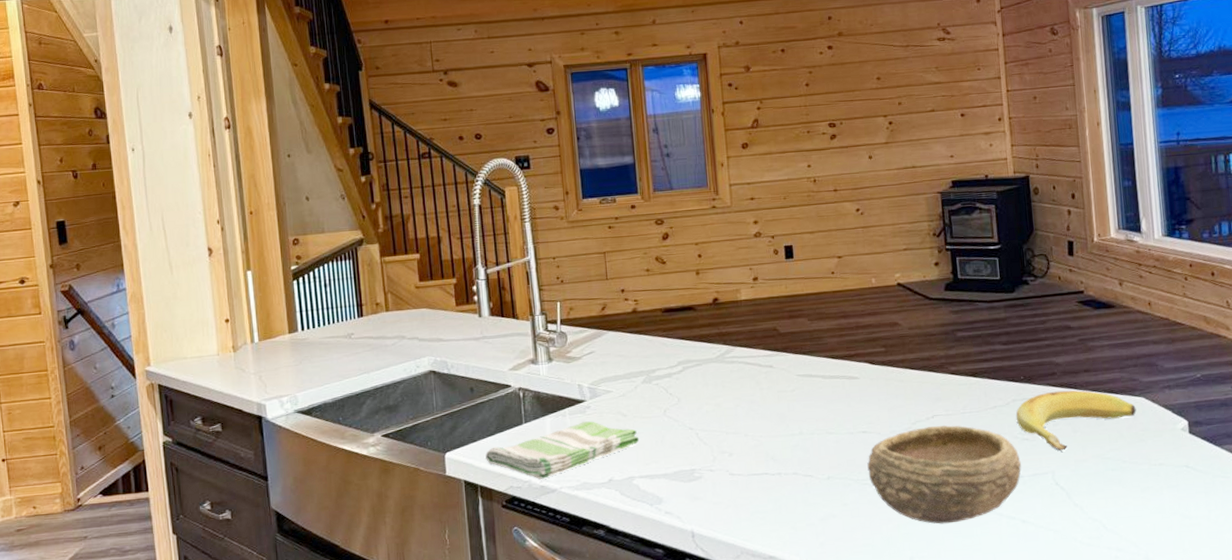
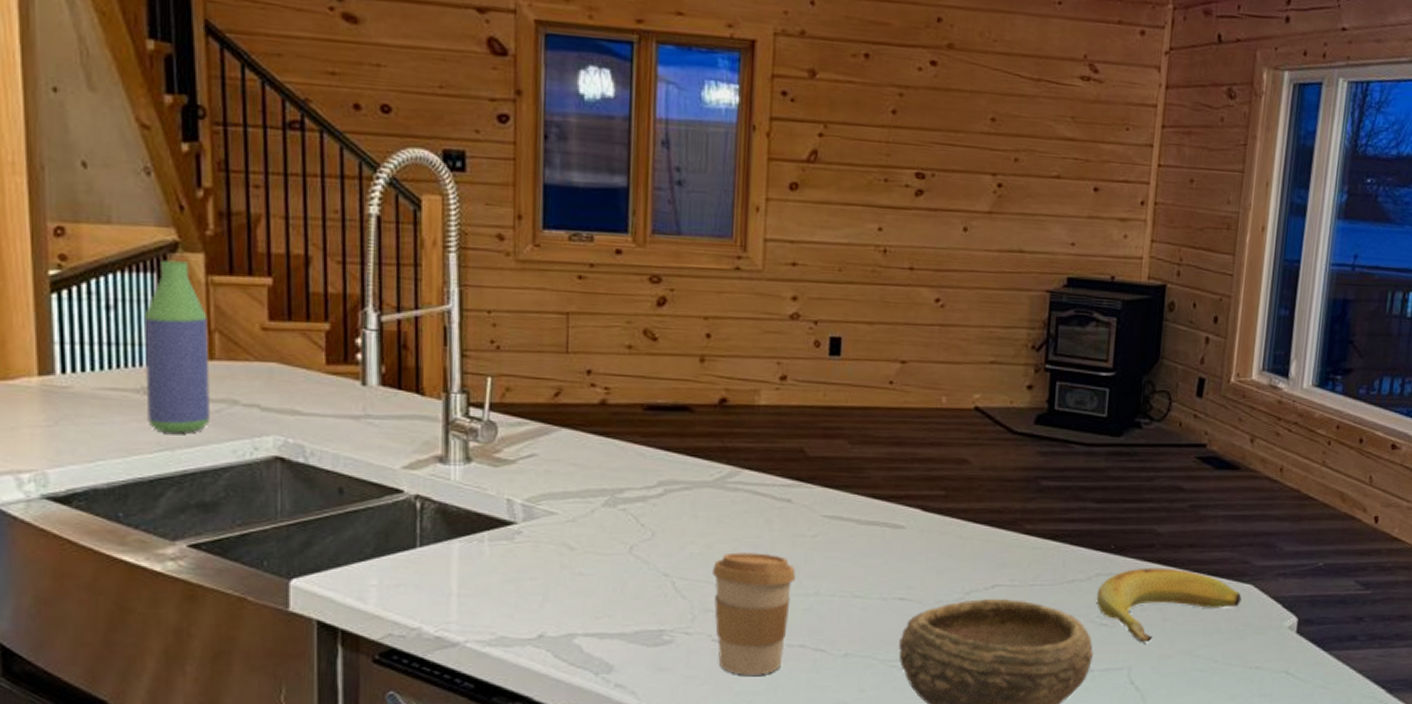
bottle: none [346,250,389,362] -> present [144,260,210,434]
dish towel: present [485,421,640,479] -> none [354,552,590,627]
coffee cup: none [723,406,783,499] -> present [711,552,795,675]

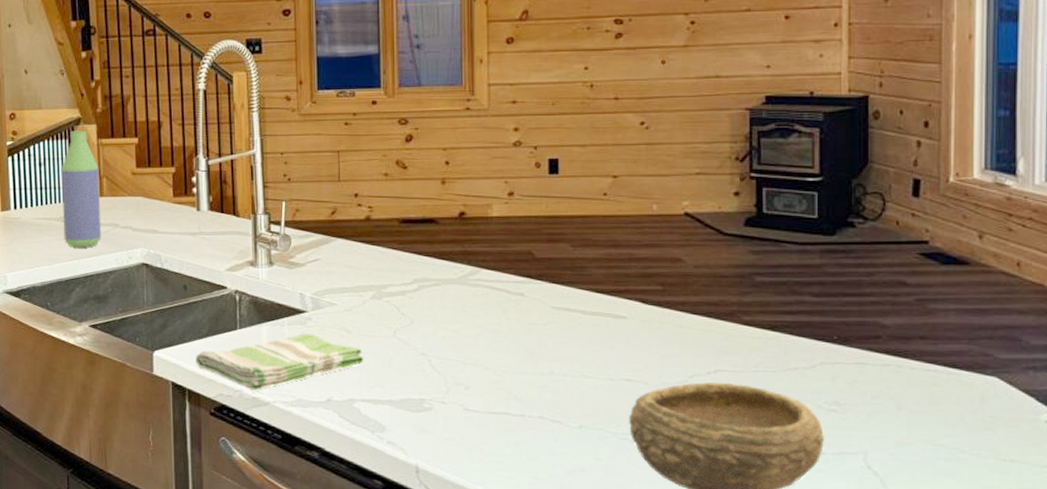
dish towel: none [354,552,590,627] -> present [196,334,364,390]
coffee cup: present [711,552,795,675] -> none [460,337,531,441]
banana: present [1096,567,1242,643] -> none [822,357,986,430]

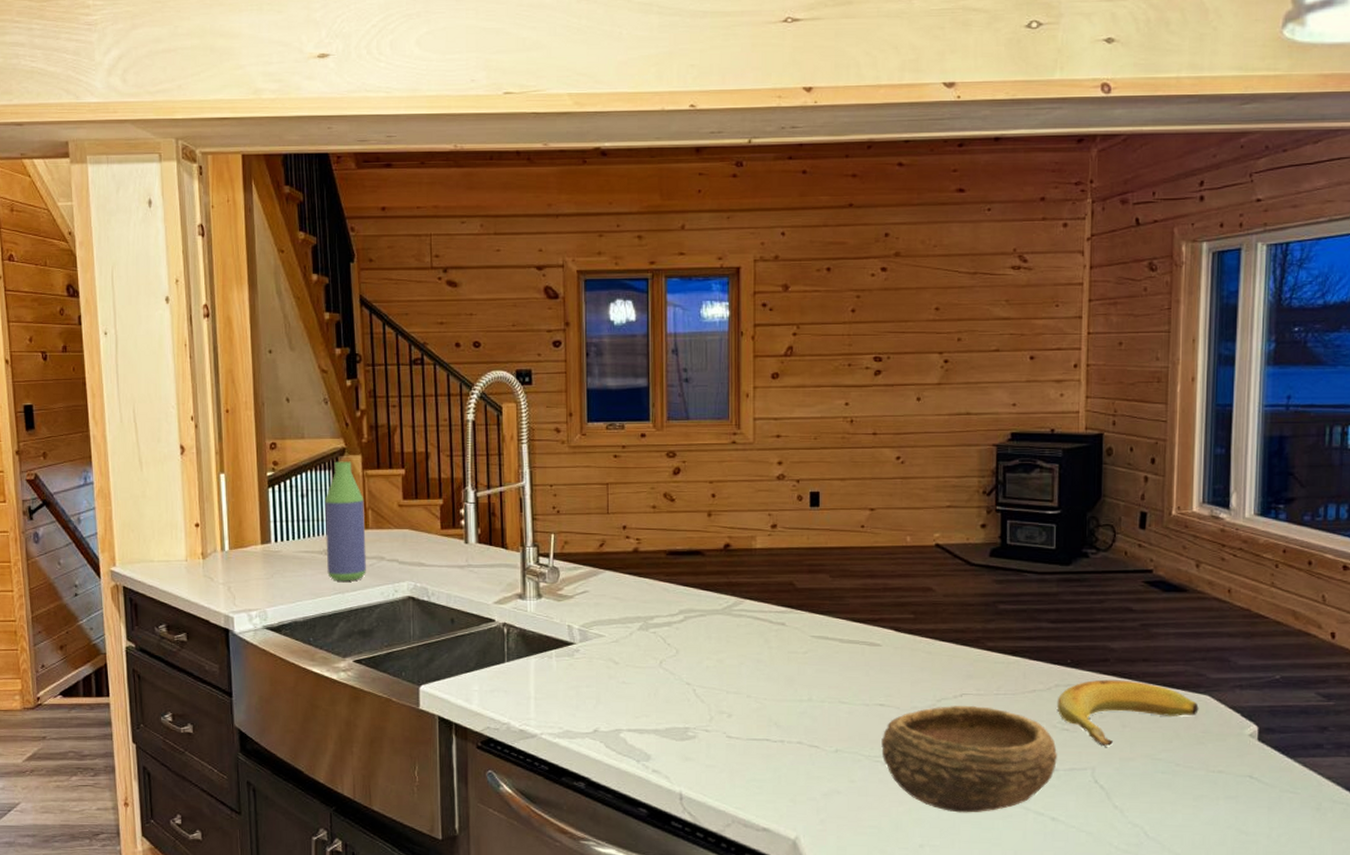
dish towel: present [196,334,364,390] -> none [463,666,631,723]
banana: none [822,357,986,430] -> present [1057,679,1199,747]

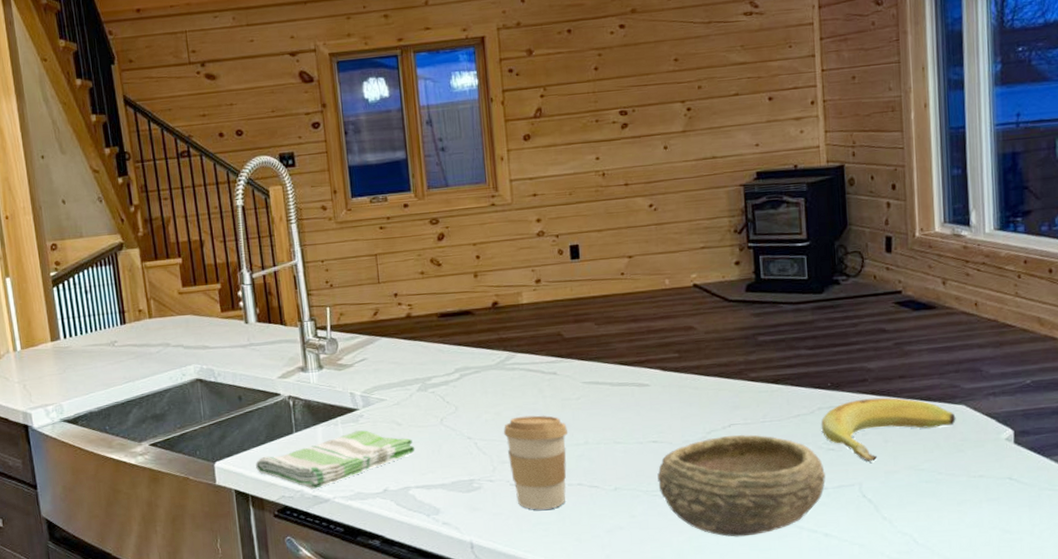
bottle: present [324,461,366,582] -> none [107,255,154,370]
dish towel: none [463,666,631,723] -> present [256,430,415,489]
coffee cup: none [724,666,791,766] -> present [503,415,567,510]

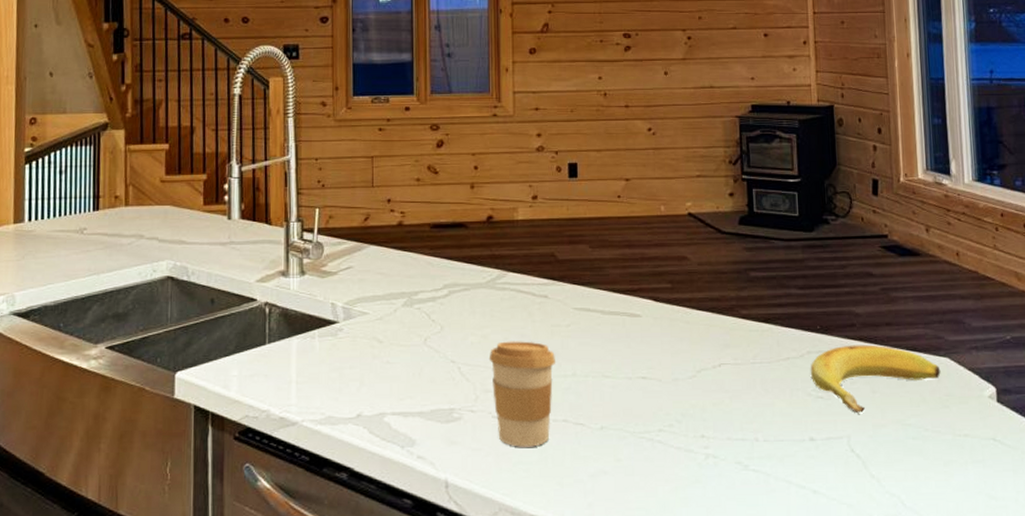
dish towel: present [256,430,415,489] -> none [221,346,395,409]
bowl: present [657,434,825,537] -> none [645,376,814,490]

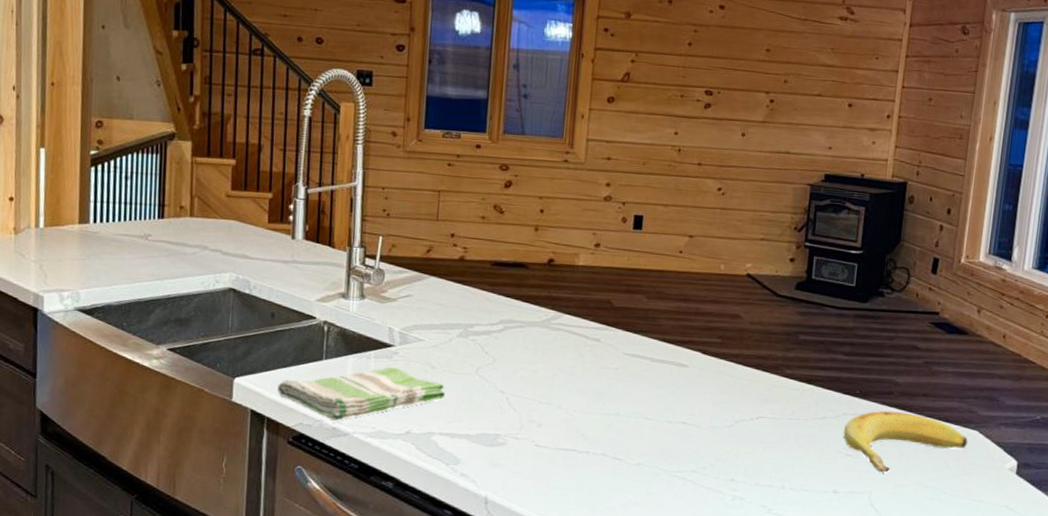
dish towel: none [221,346,395,409] -> present [277,367,446,421]
coffee cup: present [489,341,555,447] -> none [537,378,601,475]

